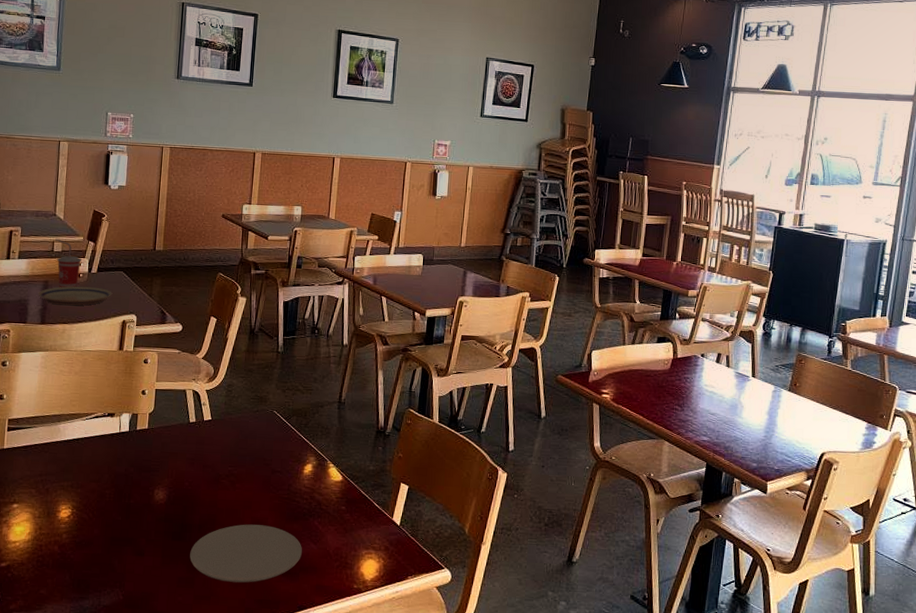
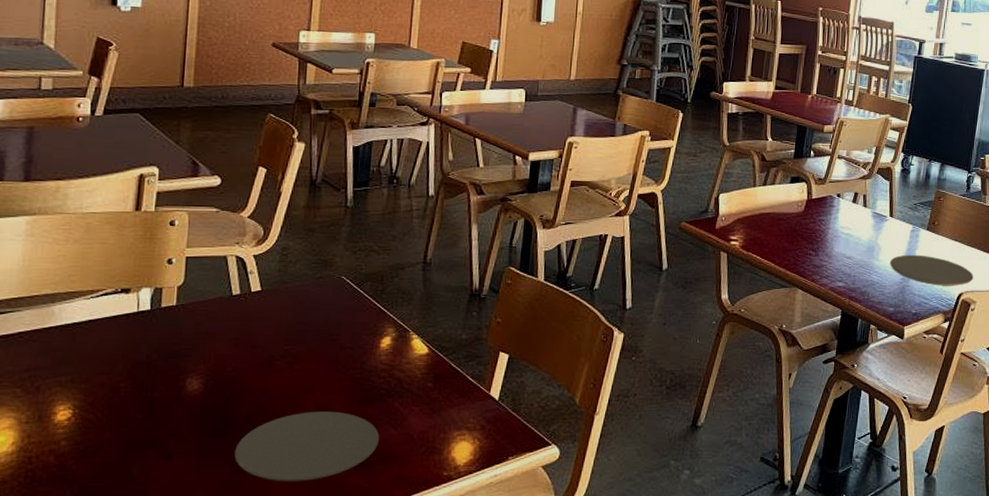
plate: present [38,286,113,306] -> none [20,132,125,158]
beverage cup: present [55,238,81,288] -> none [43,73,81,136]
plate: none [753,413,836,446] -> present [890,254,974,286]

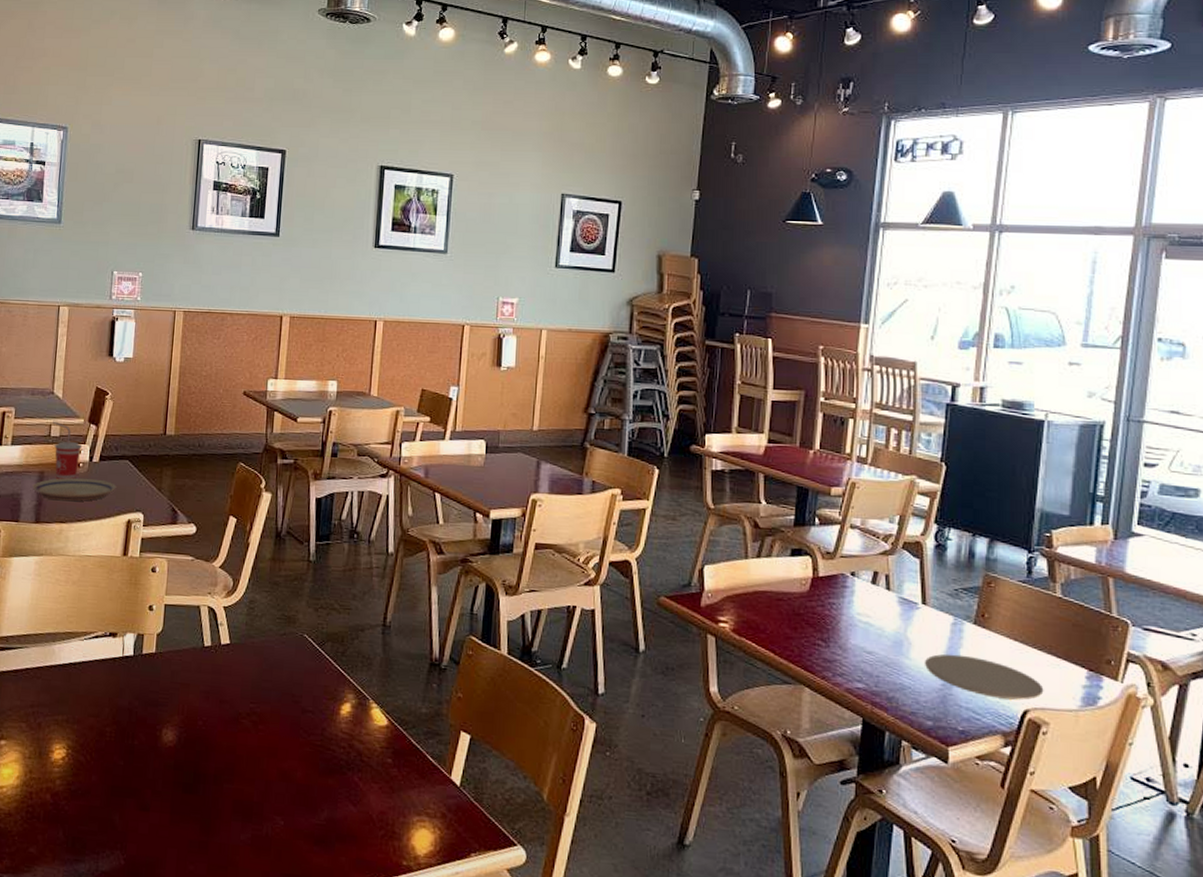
plate: none [20,132,125,158] -> present [32,478,117,502]
beverage cup: none [43,73,81,136] -> present [53,421,82,480]
plate: present [234,411,379,483] -> none [203,776,339,853]

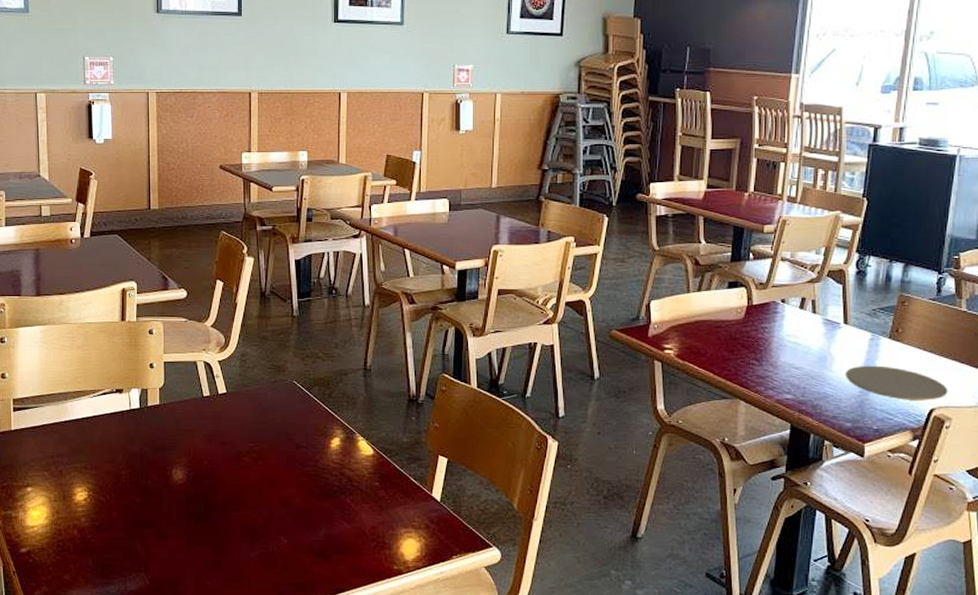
plate: present [32,478,117,502] -> none [30,253,109,275]
beverage cup: present [53,421,82,480] -> none [42,202,72,256]

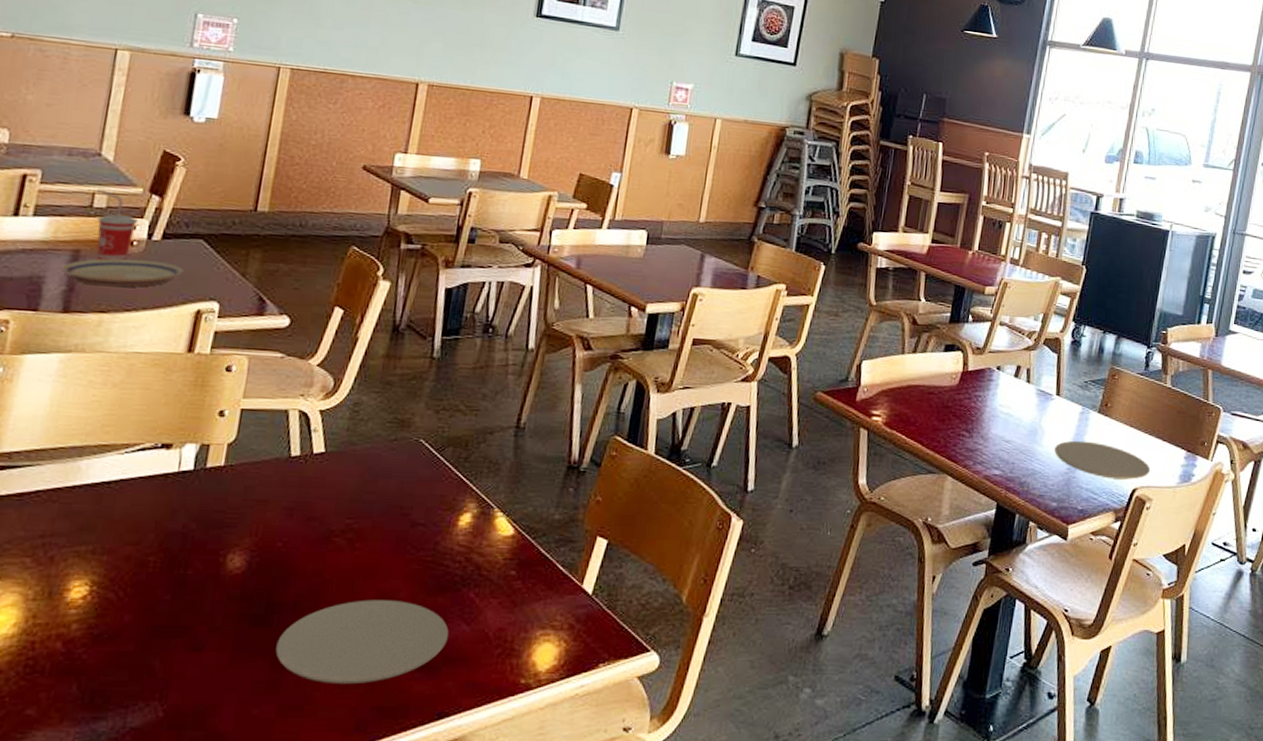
plate: none [30,253,109,275] -> present [61,258,184,287]
beverage cup: none [42,202,72,256] -> present [96,188,138,261]
plate: none [215,503,335,566] -> present [275,599,449,685]

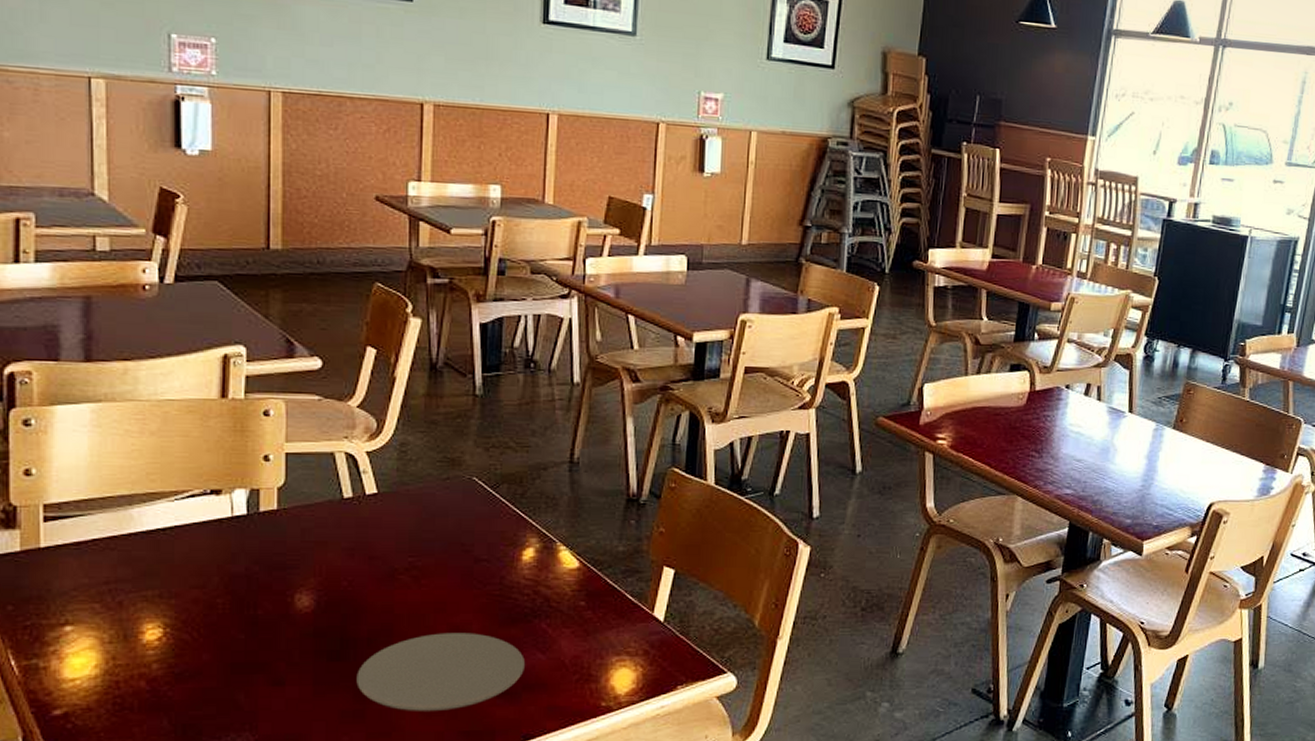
plate: present [61,258,184,287] -> none [75,303,203,334]
beverage cup: present [96,188,138,261] -> none [97,231,145,307]
plate: present [1054,440,1151,480] -> none [1128,457,1228,495]

